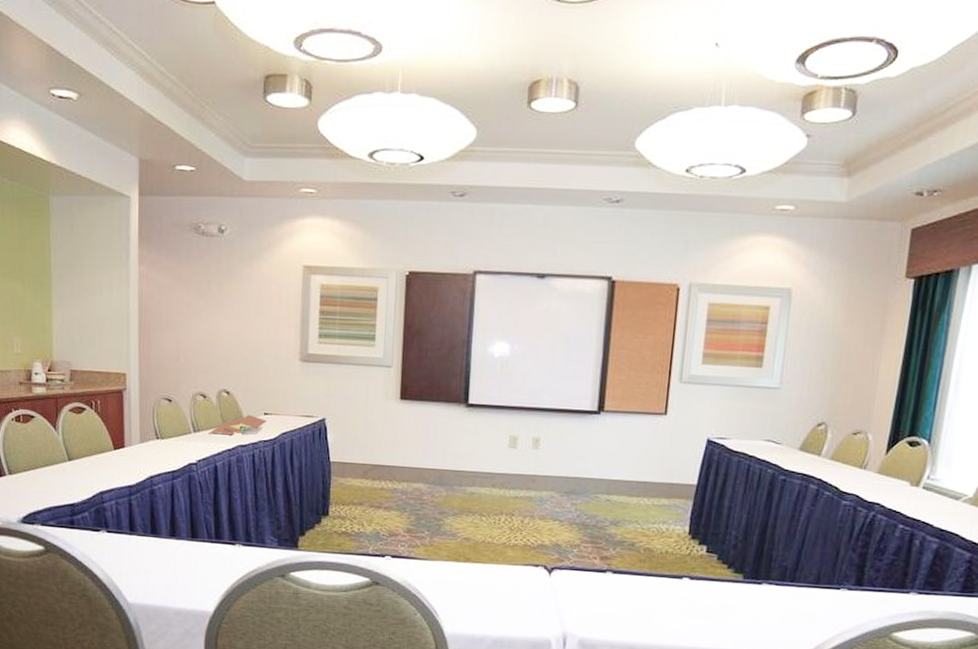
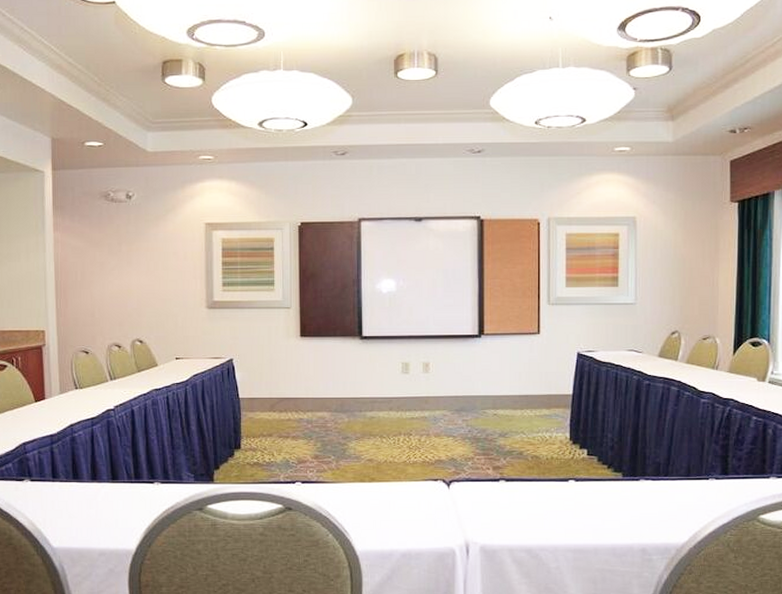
papers: present [209,414,266,435] -> none [124,360,178,381]

